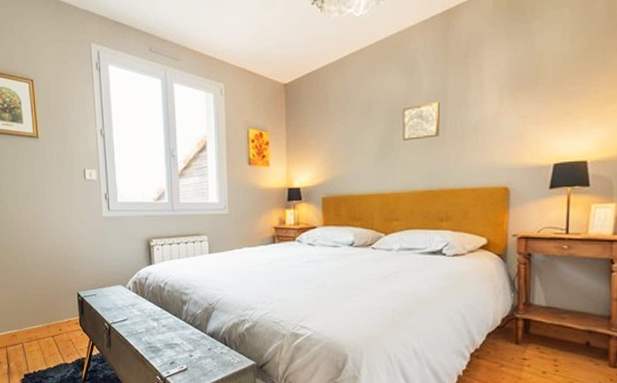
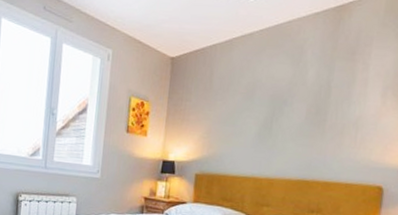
wall art: present [402,101,440,141] -> none [282,93,323,129]

